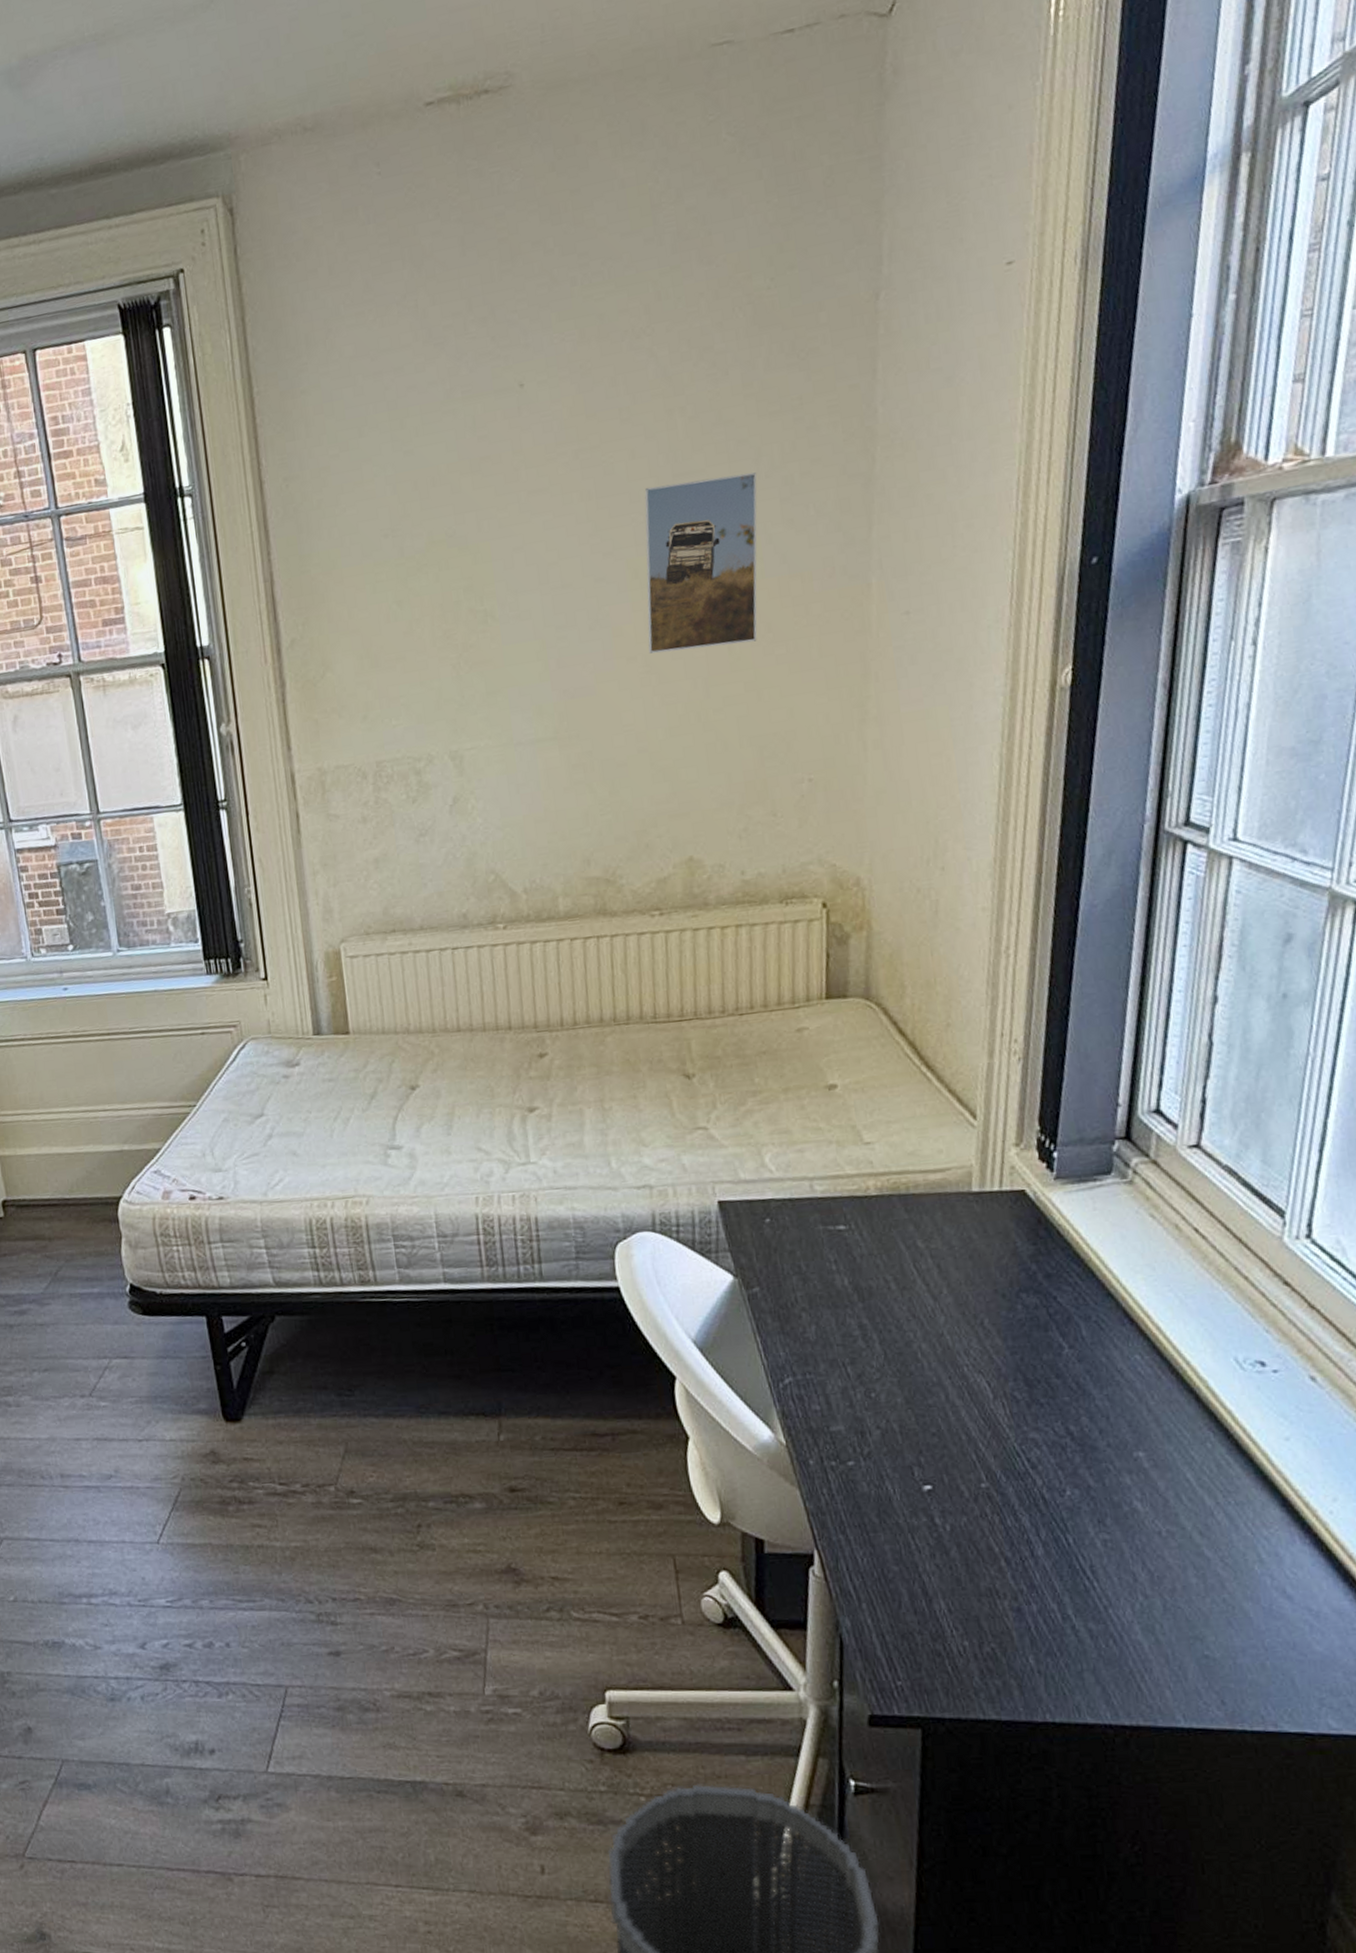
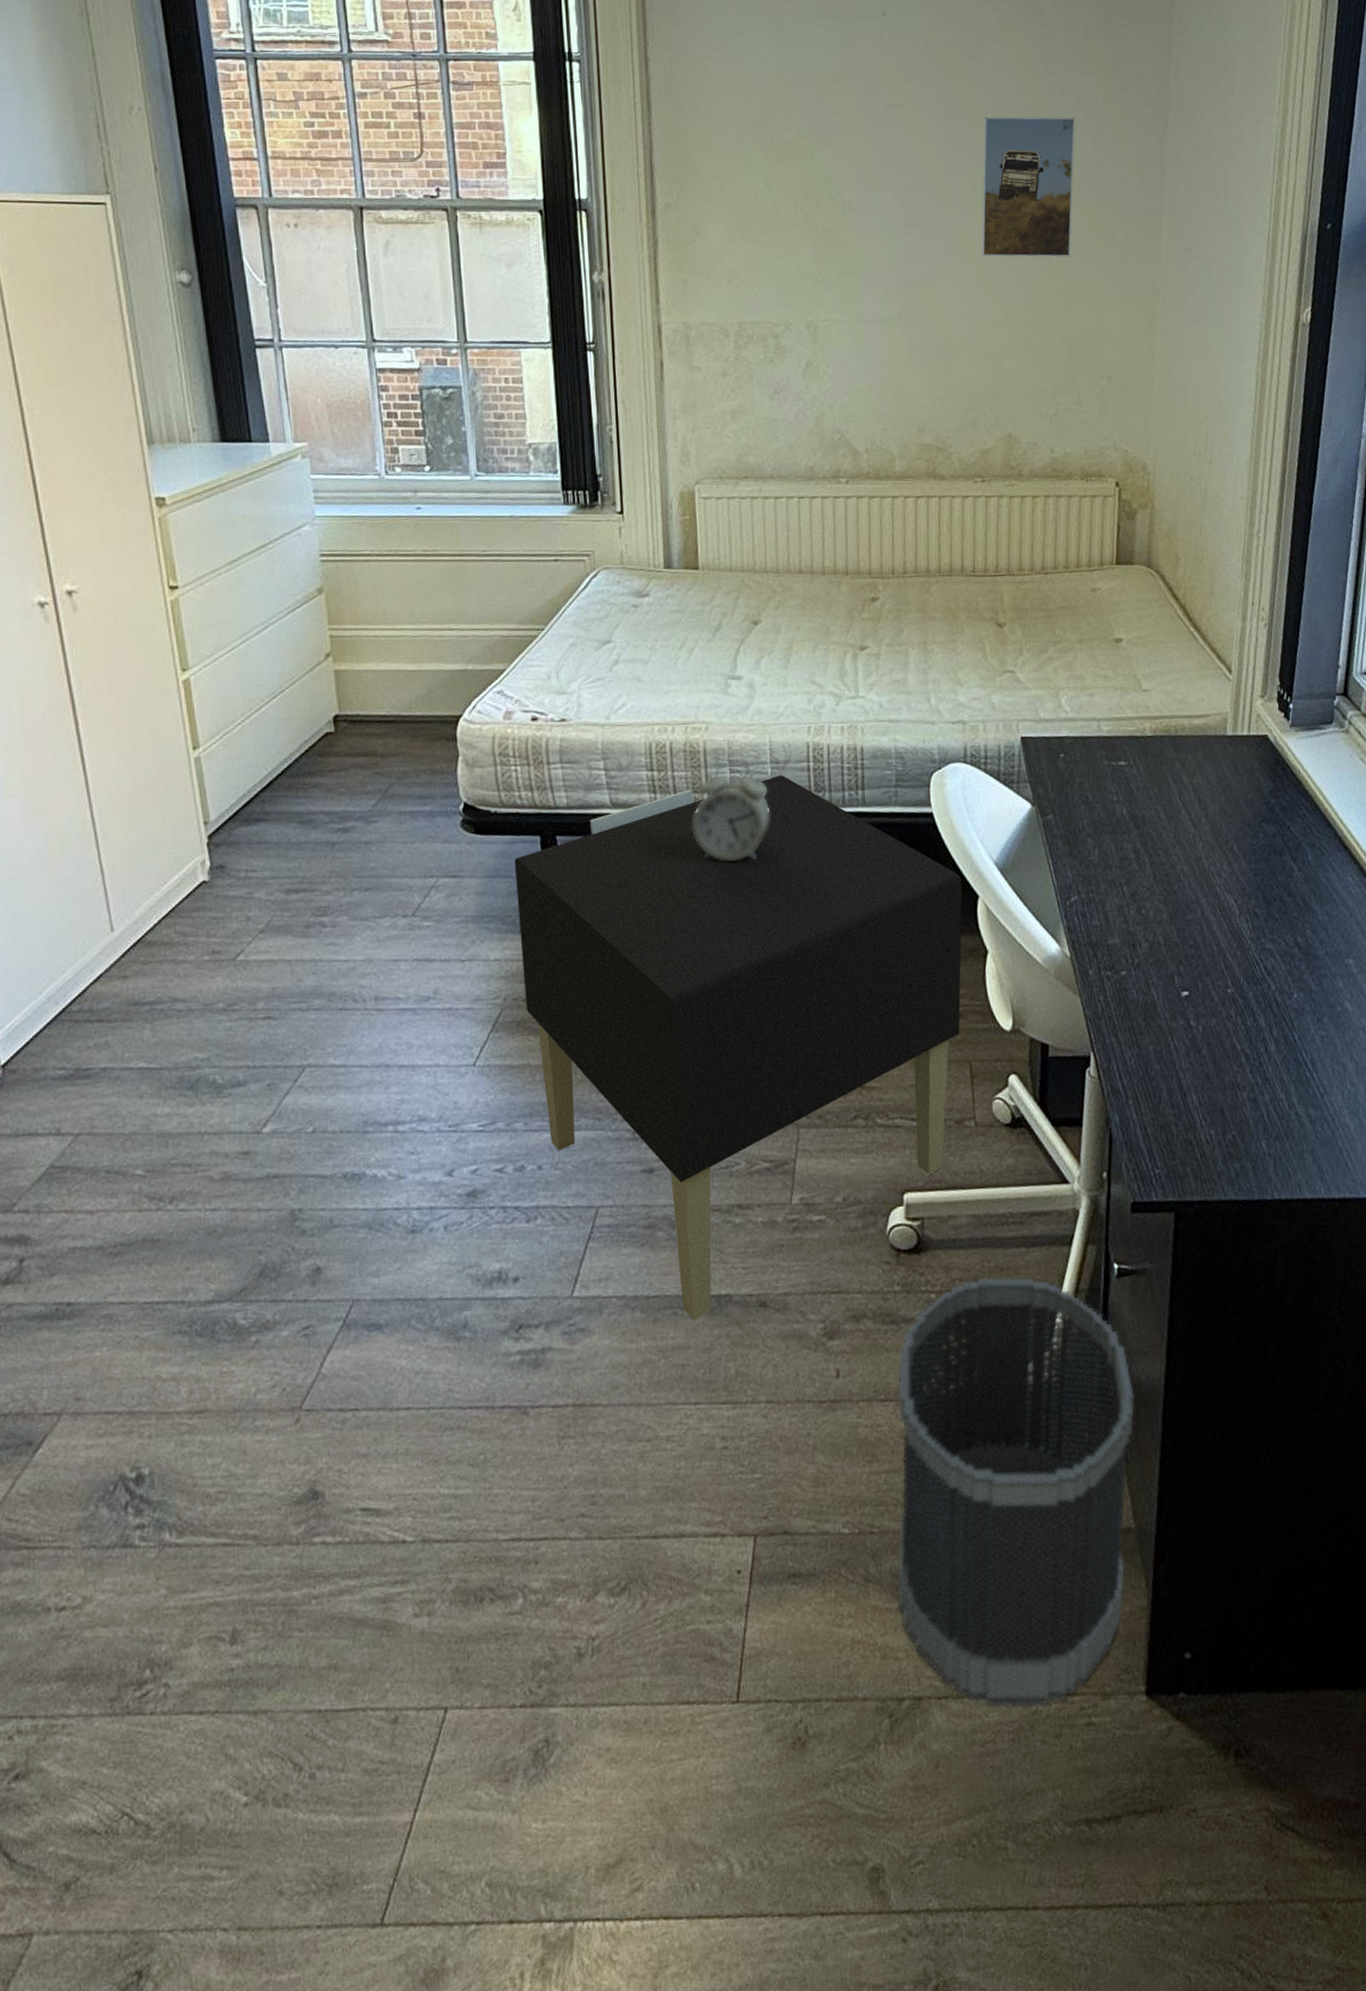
nightstand: none [182,1249,661,1805] -> present [514,774,963,1321]
alarm clock: none [359,1237,440,1340] -> present [693,762,770,861]

